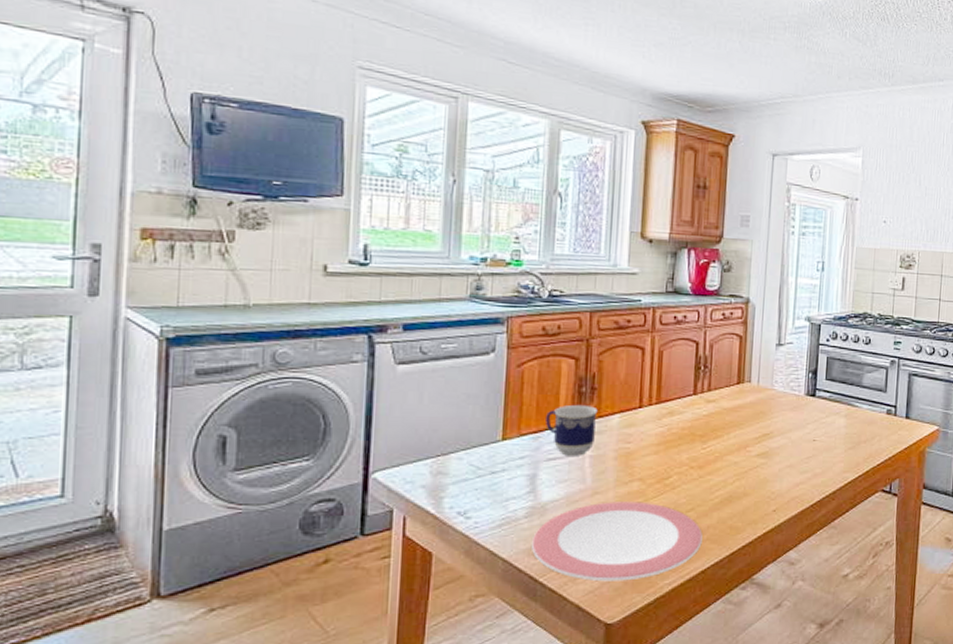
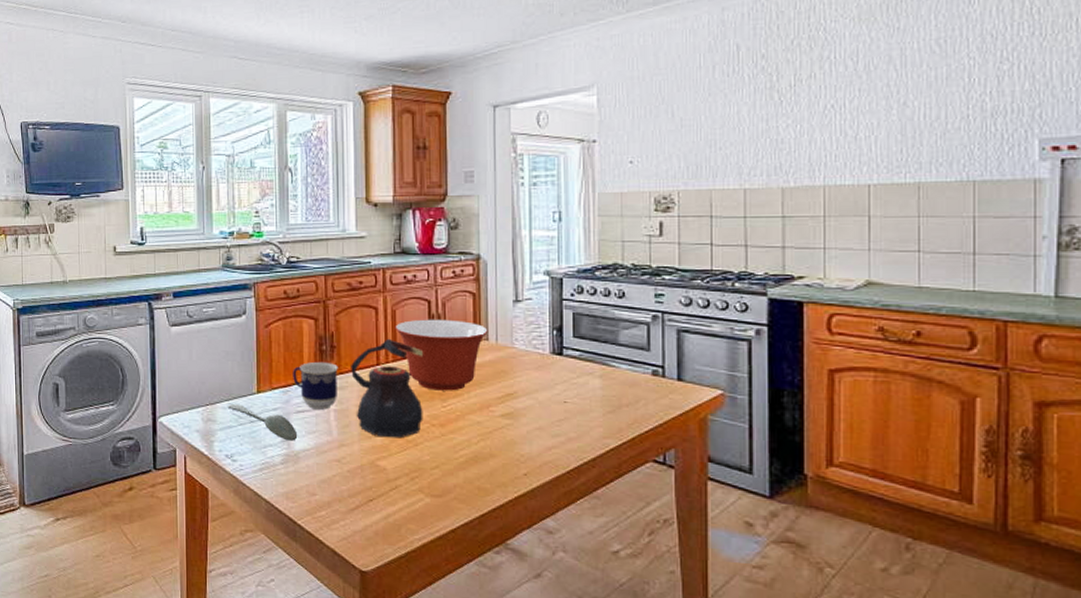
spoon: none [463,454,545,492] -> present [227,404,297,441]
plate: present [531,501,703,582] -> none [288,454,449,532]
teapot: none [611,380,687,483] -> present [351,338,423,439]
mixing bowl: none [661,360,751,433] -> present [395,319,488,391]

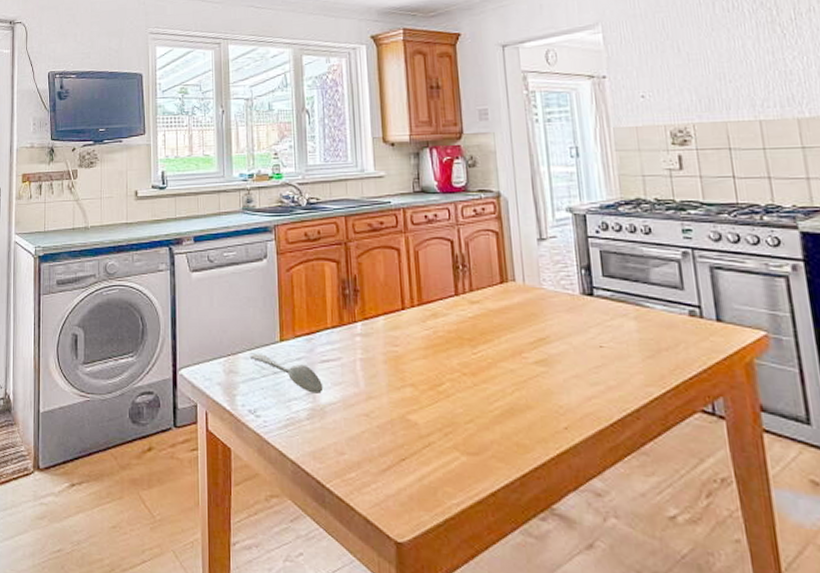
cup: present [293,361,338,410] -> none [316,306,363,359]
teapot: present [351,338,423,439] -> none [375,281,454,389]
mixing bowl: present [395,319,488,391] -> none [418,260,515,337]

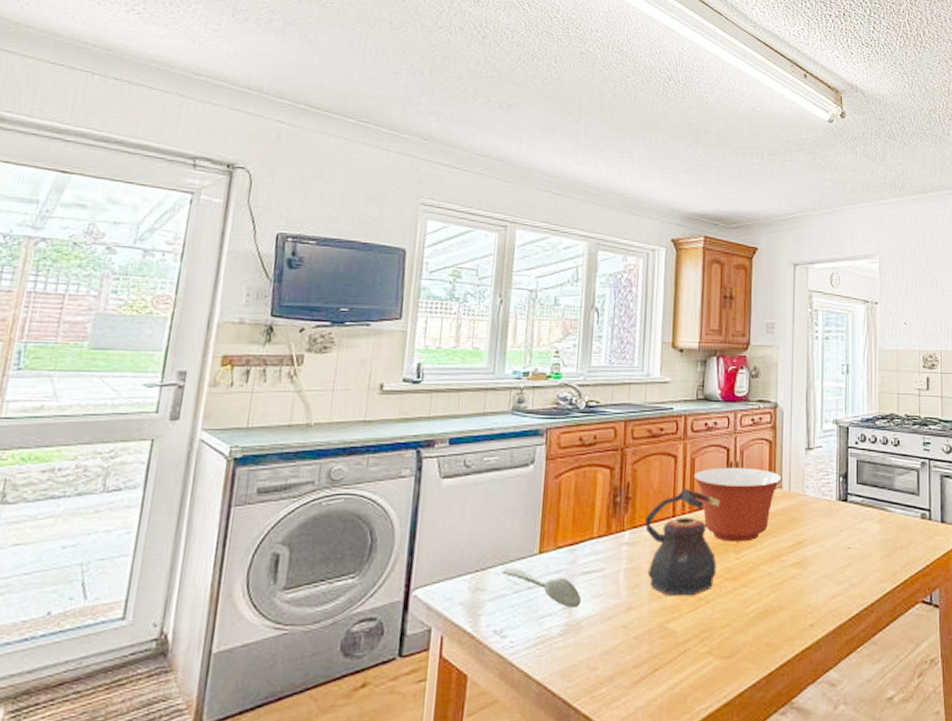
teapot: none [375,281,454,389] -> present [645,488,719,596]
mixing bowl: none [418,260,515,337] -> present [693,467,782,542]

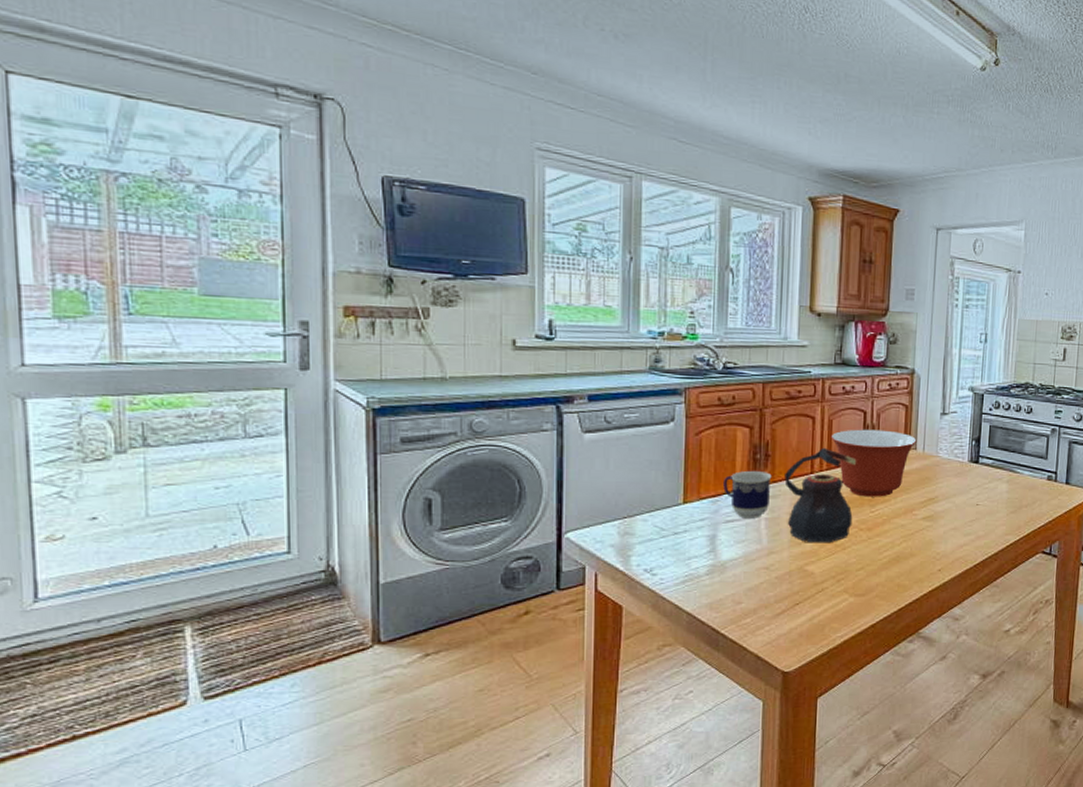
spoon: present [501,568,581,608] -> none [648,516,724,551]
cup: none [581,515,632,569] -> present [723,470,772,518]

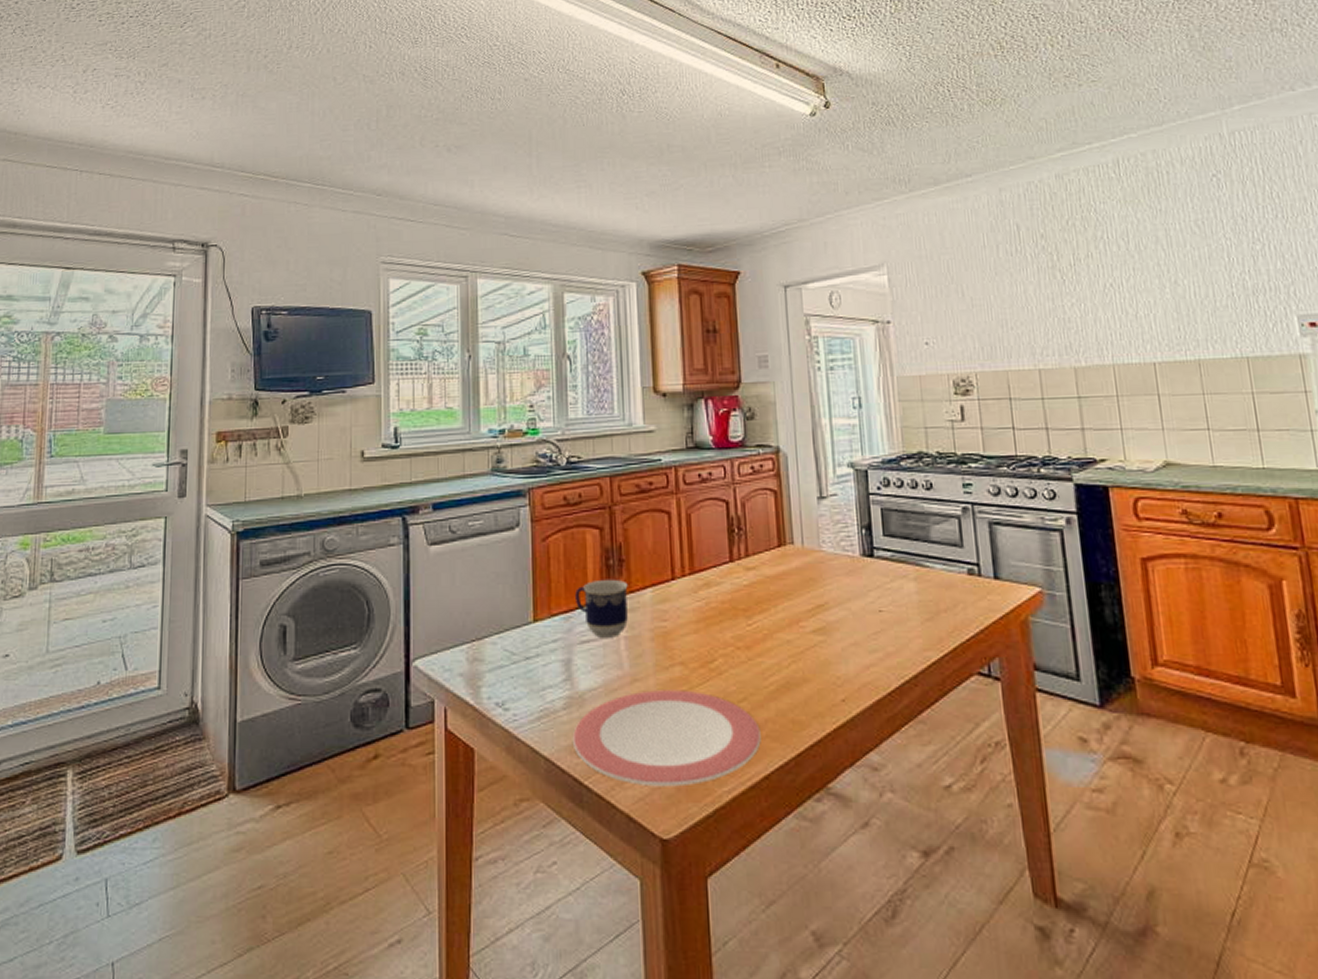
plate: none [712,561,872,634] -> present [572,690,761,787]
teapot: present [784,447,856,543] -> none [642,547,727,667]
mixing bowl: present [830,429,917,497] -> none [690,522,793,606]

